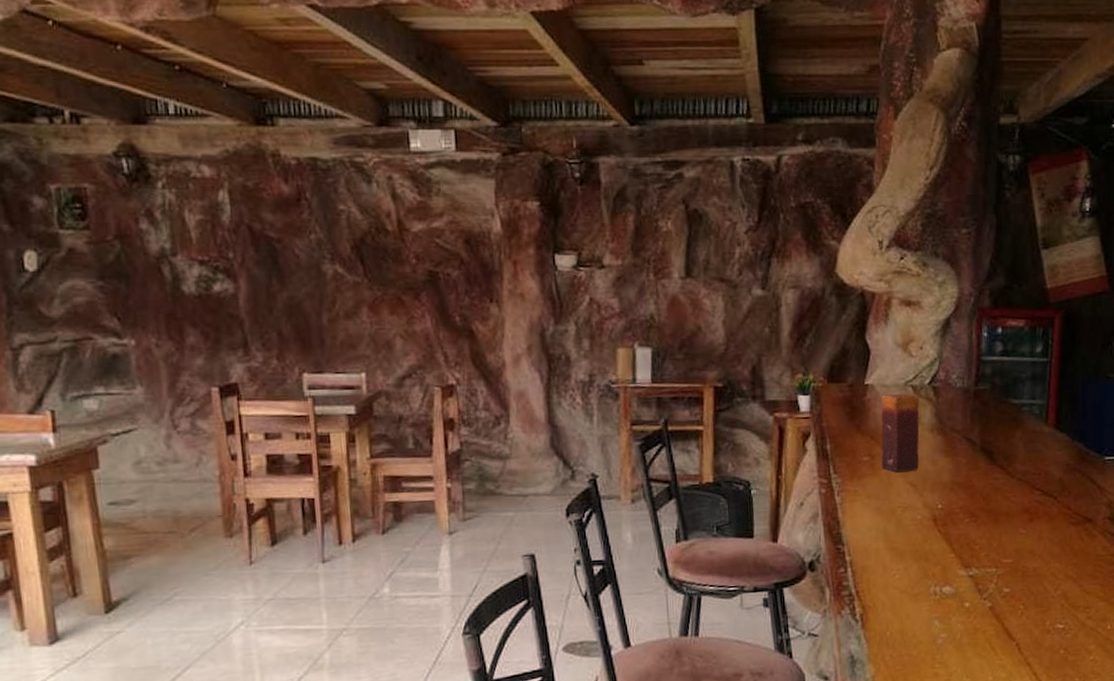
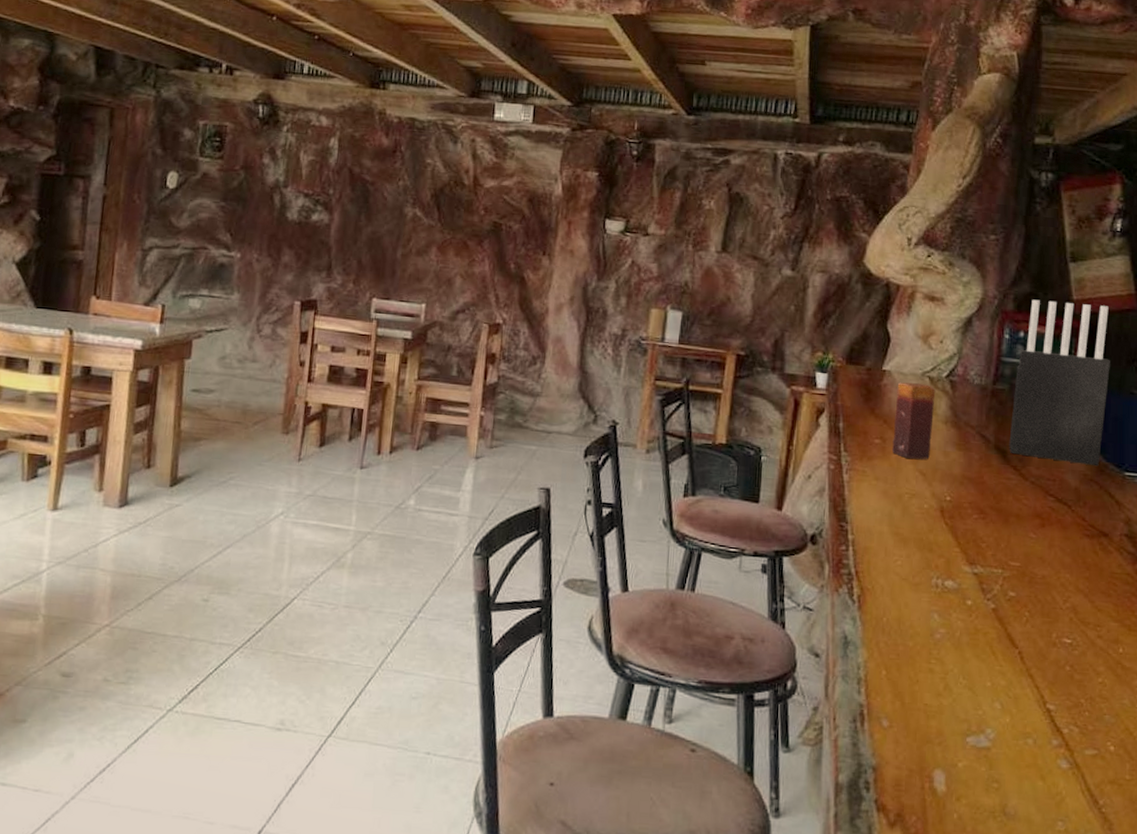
knife block: none [994,291,1086,455] -> present [1009,299,1110,467]

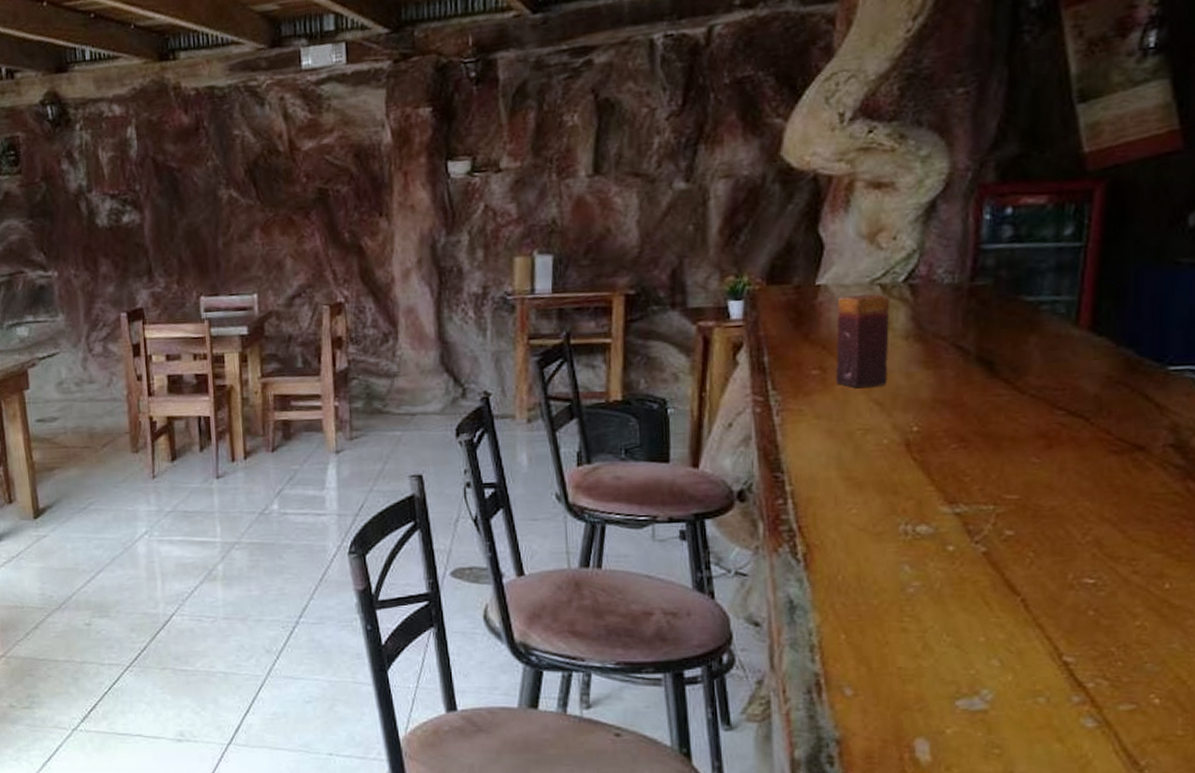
knife block: present [1009,299,1110,467] -> none [997,153,1143,365]

